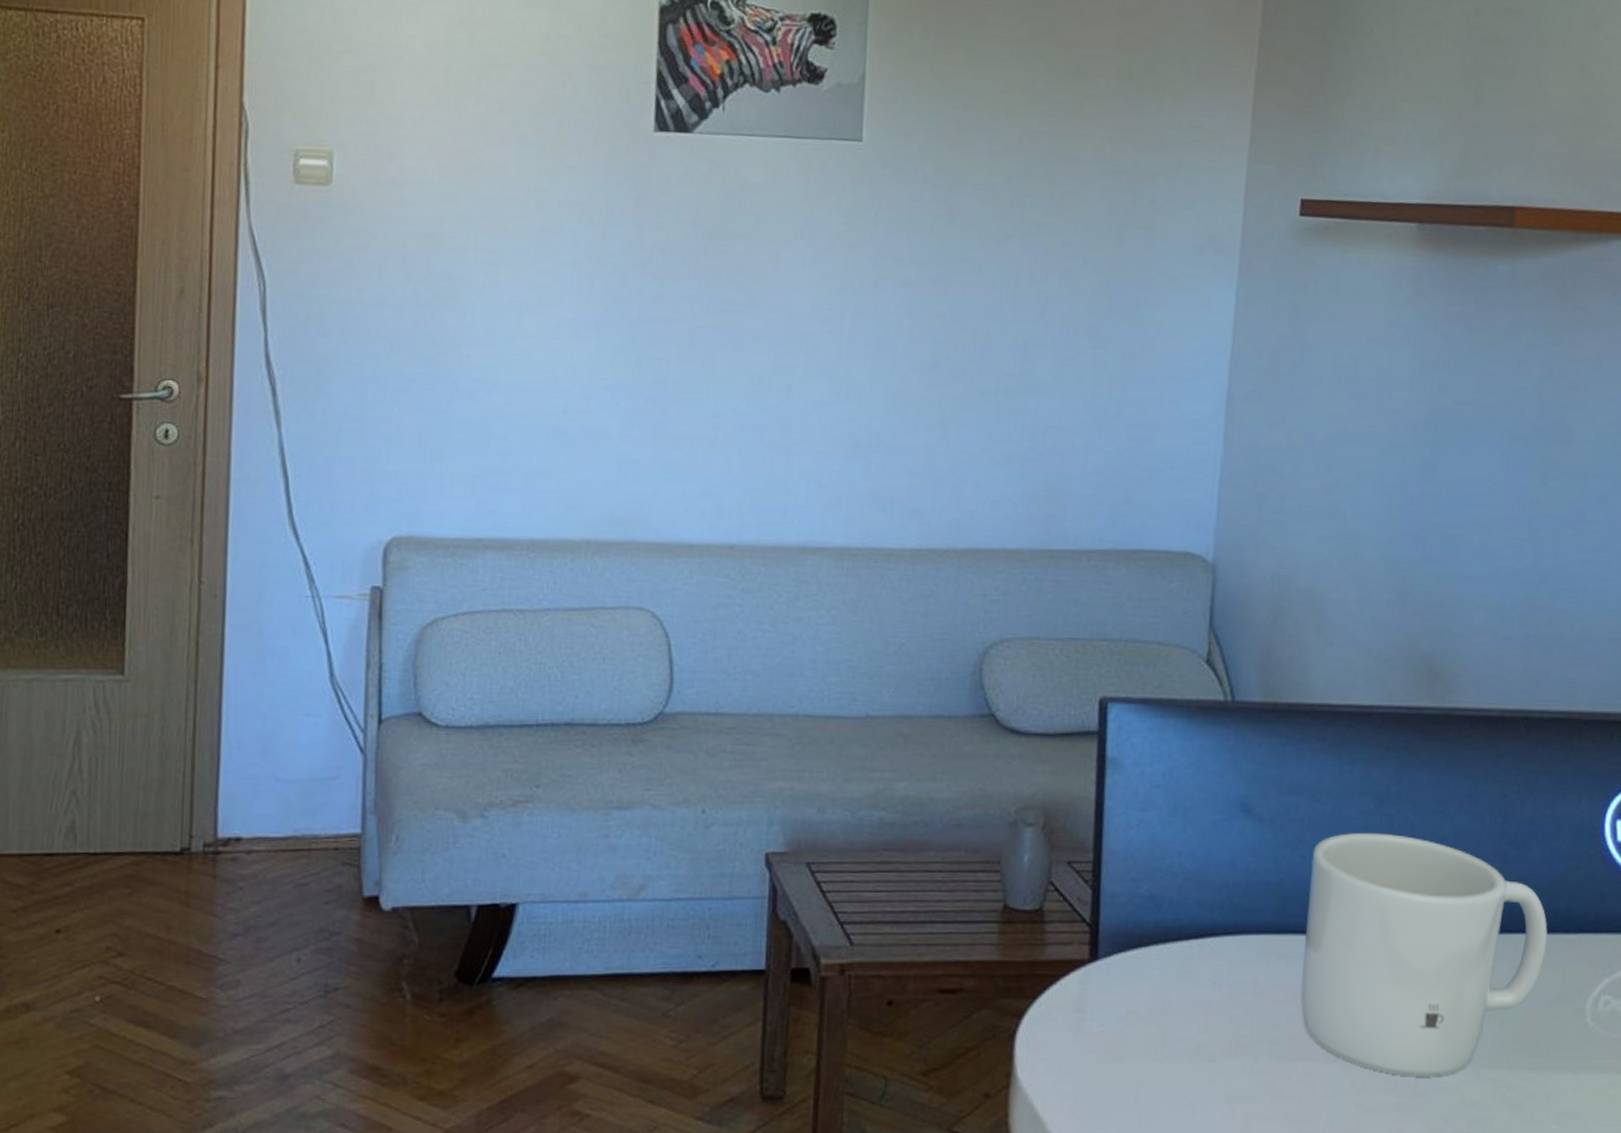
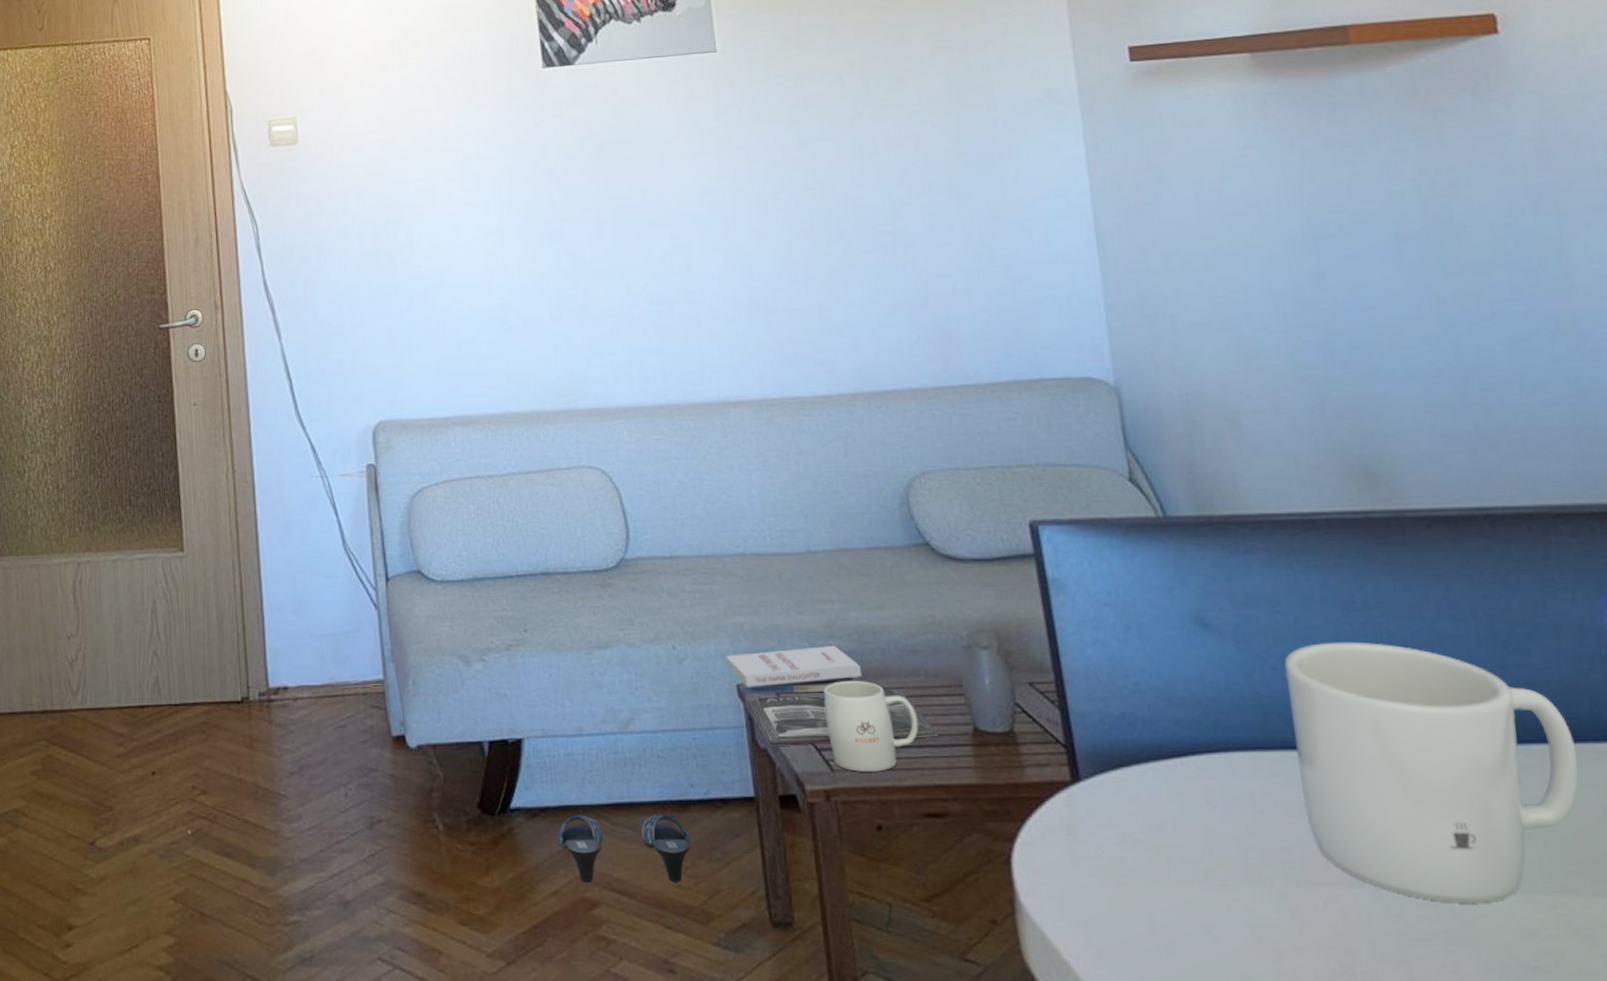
slippers: none [542,985,688,1056] -> present [557,815,690,882]
books: none [757,815,901,864] -> present [725,645,863,694]
magazine: none [773,863,968,919] -> present [747,689,939,747]
mug: none [853,853,949,947] -> present [823,681,919,772]

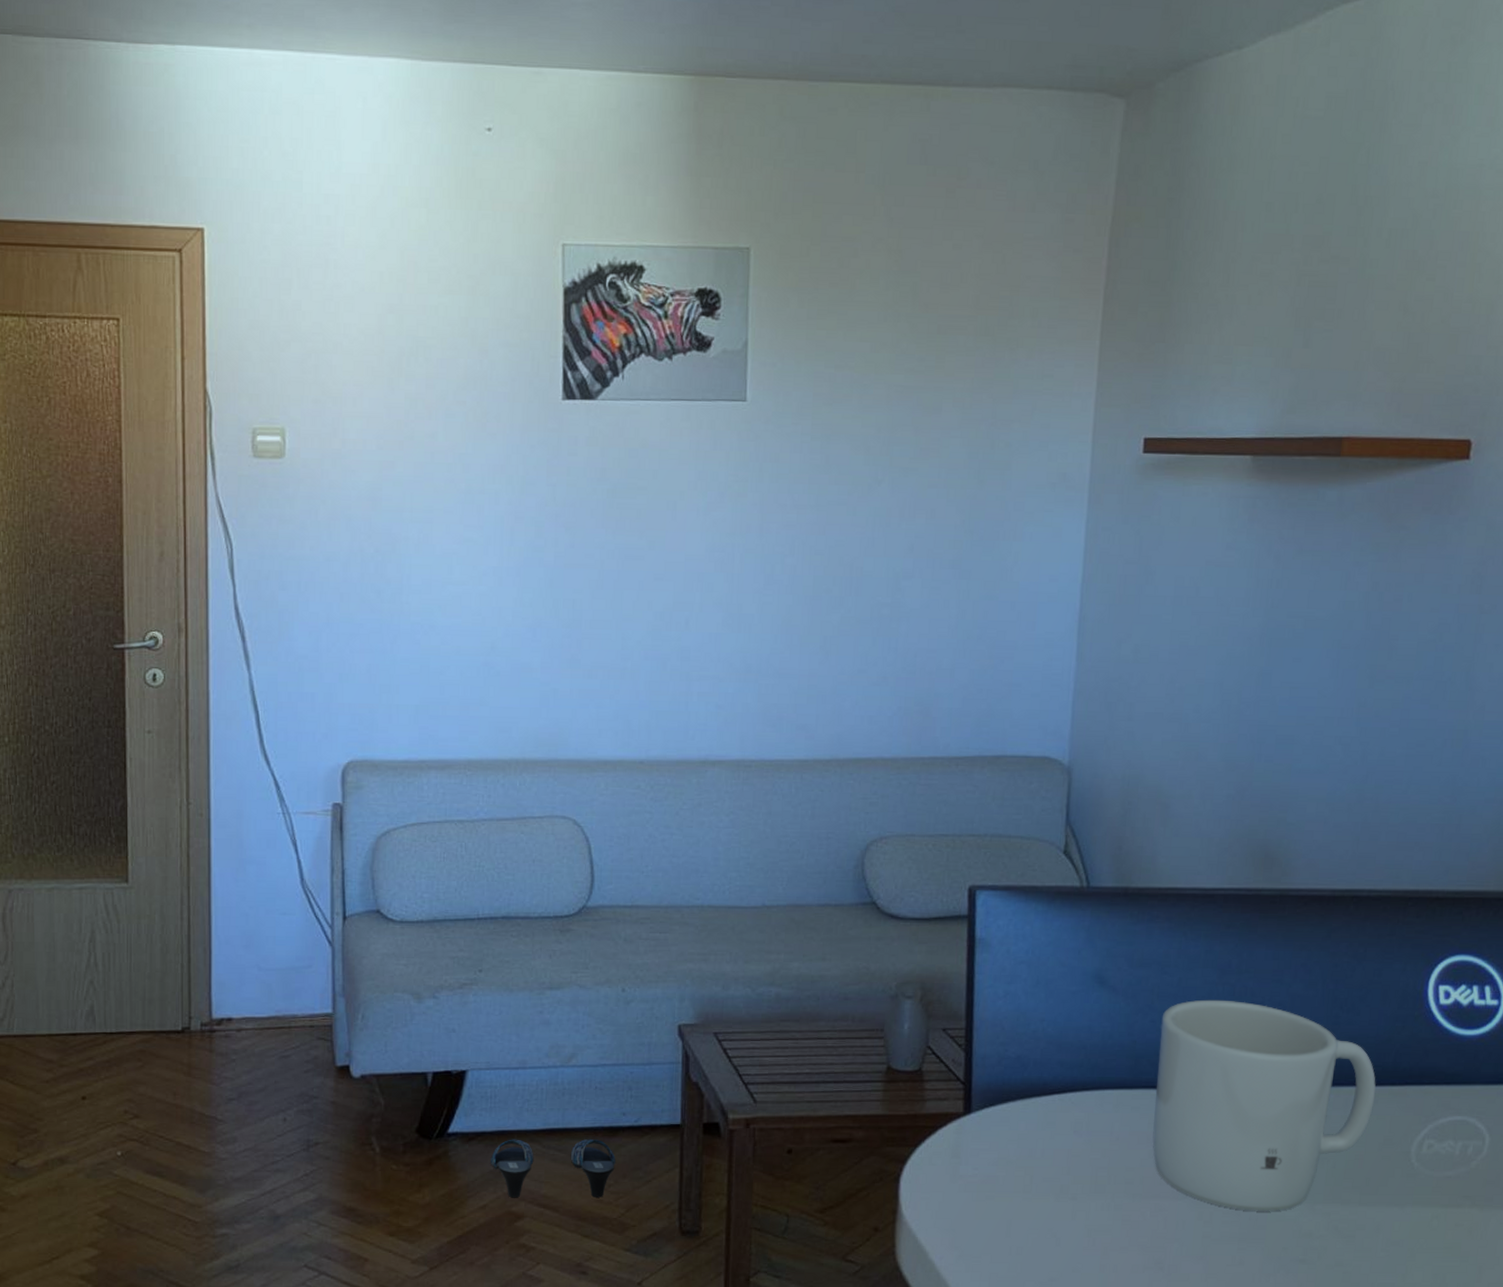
books: present [725,645,863,694] -> none [671,991,796,1034]
magazine: present [747,689,939,747] -> none [686,1031,856,1081]
mug: present [823,681,919,772] -> none [755,1024,839,1104]

